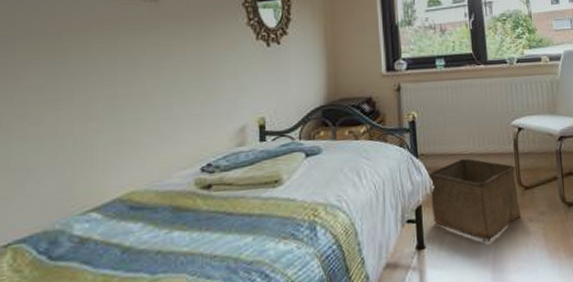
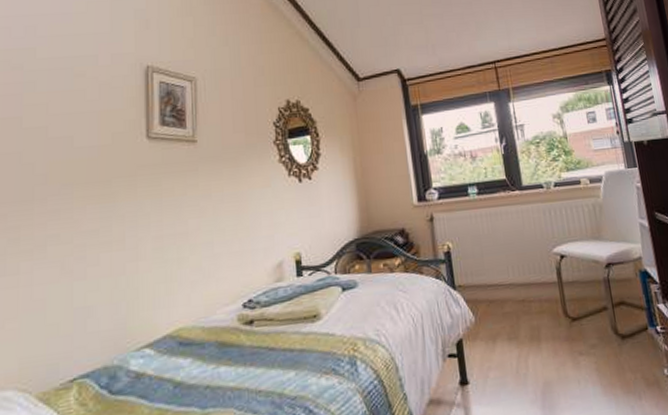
storage bin: present [428,158,520,242] -> none [467,289,569,377]

